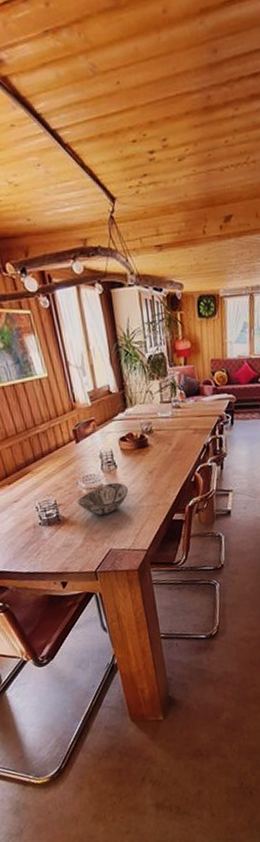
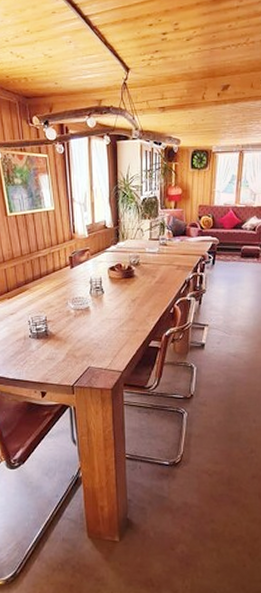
decorative bowl: present [76,482,128,515] -> none [64,306,111,334]

